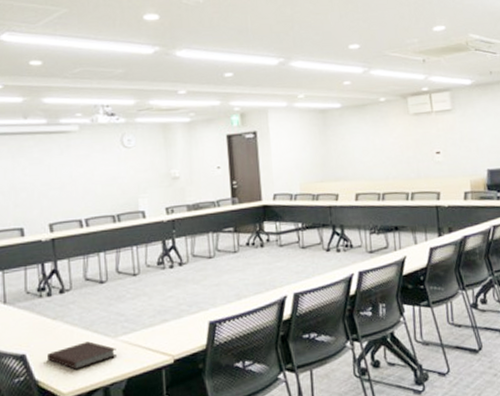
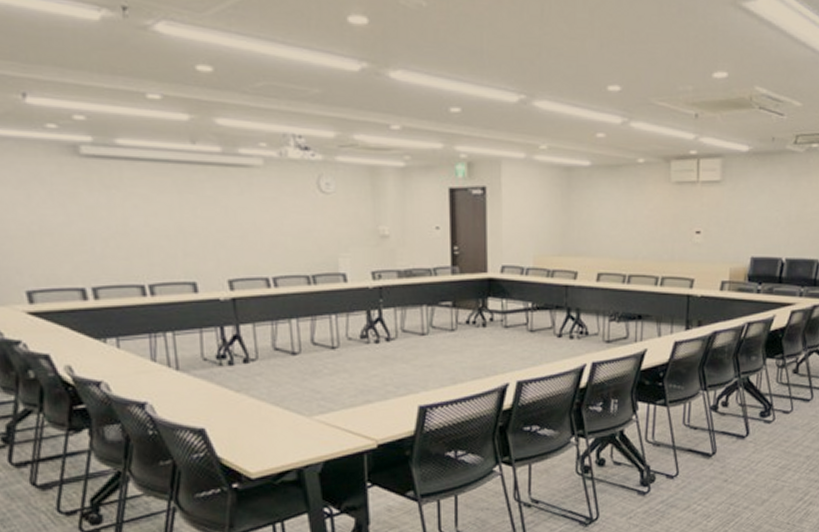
notebook: present [46,341,117,370] -> none [229,419,312,448]

